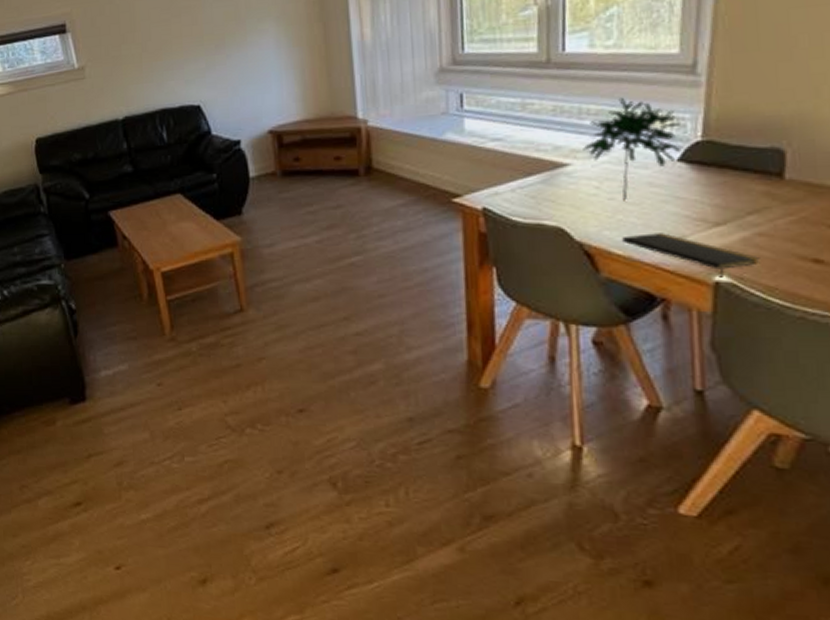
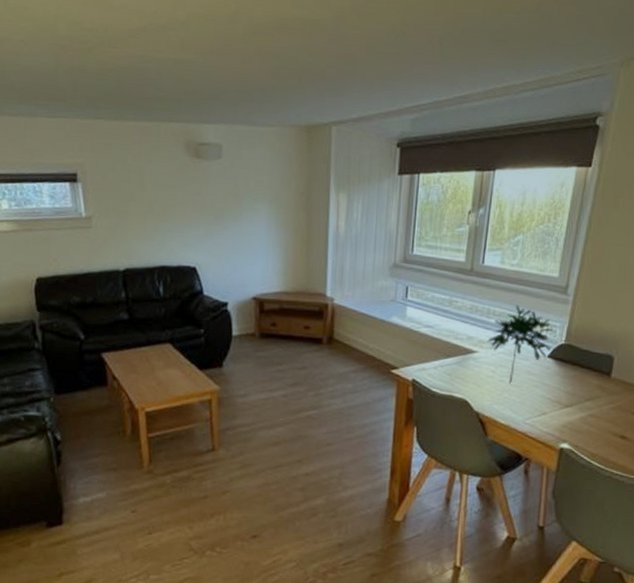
notepad: present [621,233,760,278] -> none [504,409,590,445]

